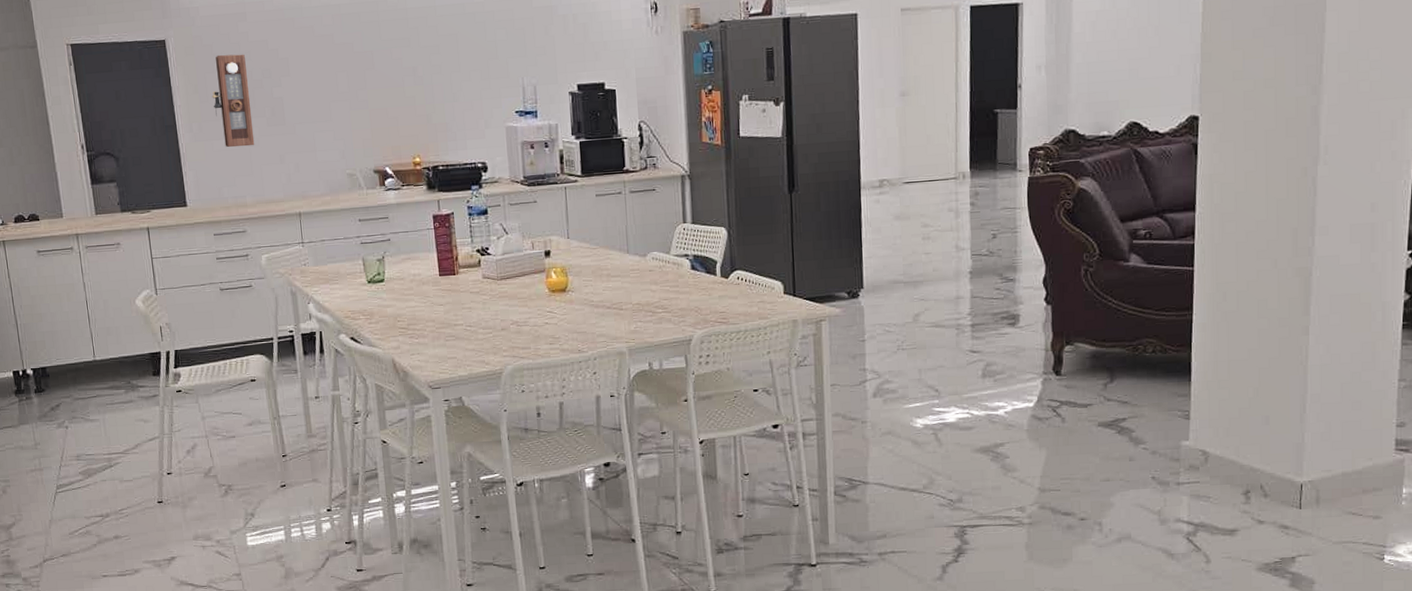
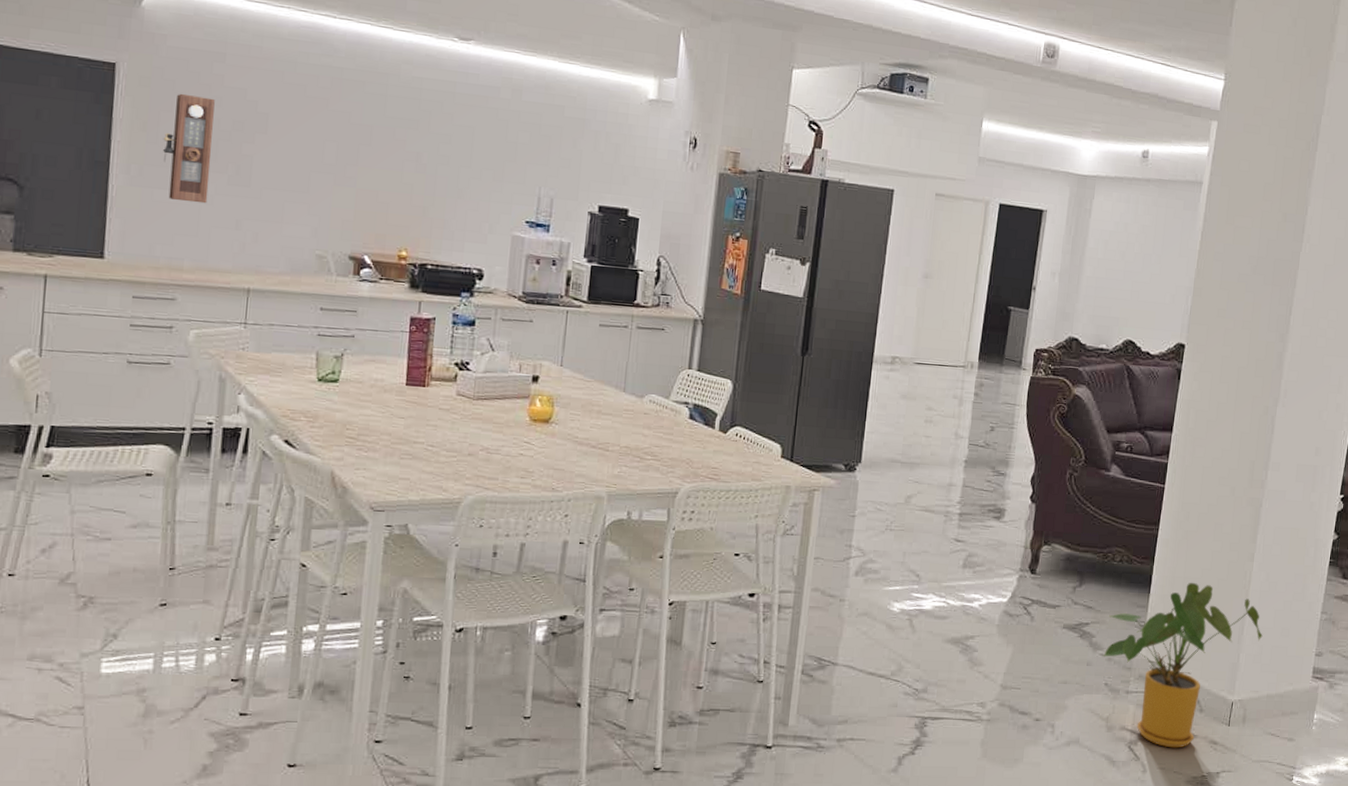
house plant: none [1145,365,1329,536] -> present [1102,583,1263,748]

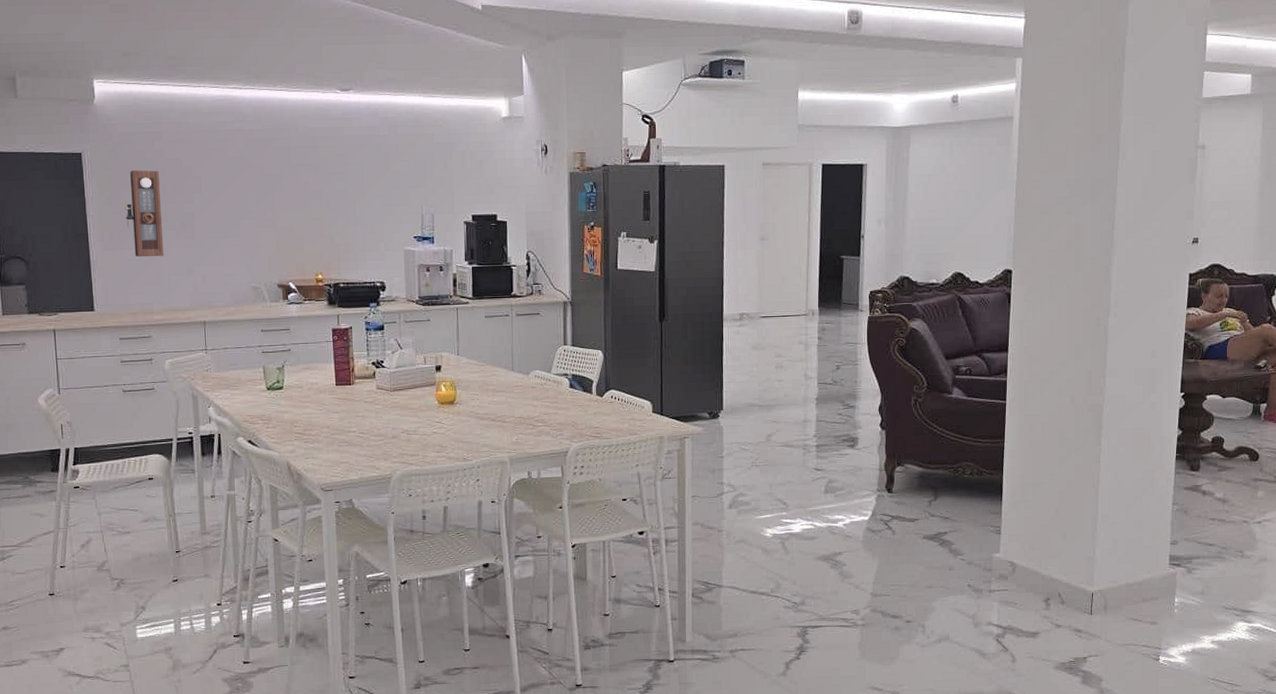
house plant: present [1102,583,1263,748] -> none [963,487,1116,638]

